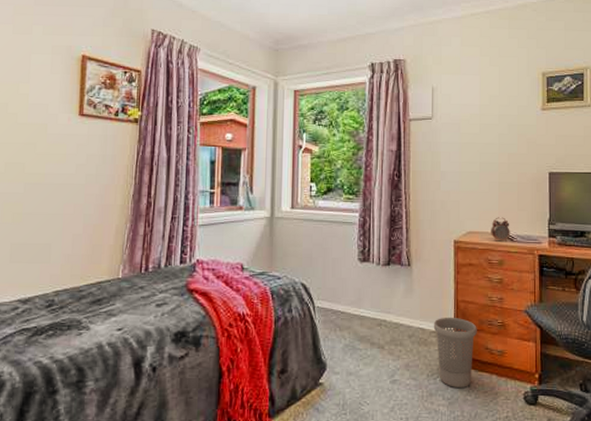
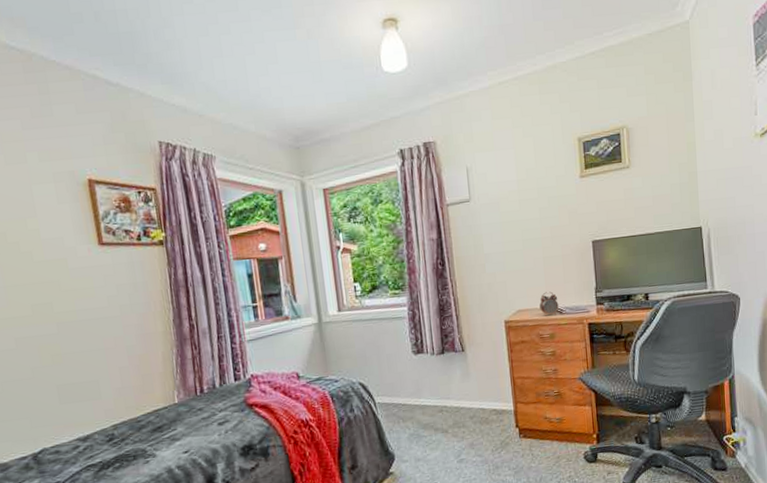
trash bin: present [433,317,477,387] -> none [492,393,535,458]

